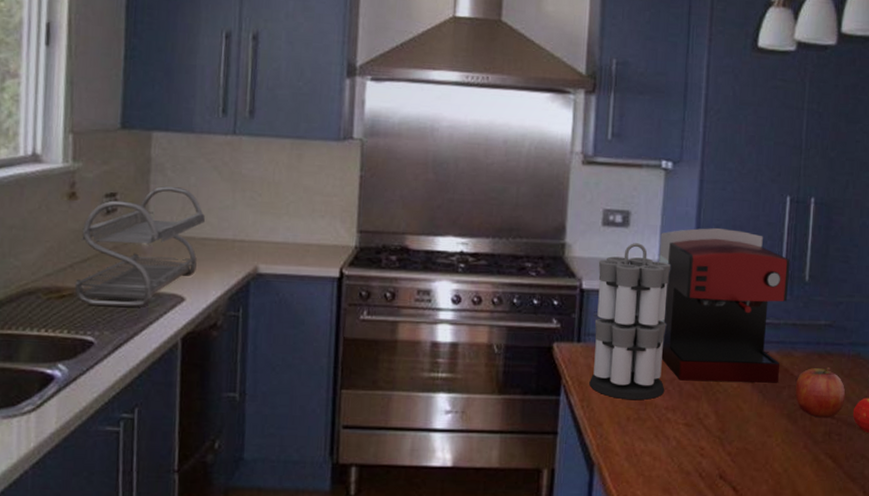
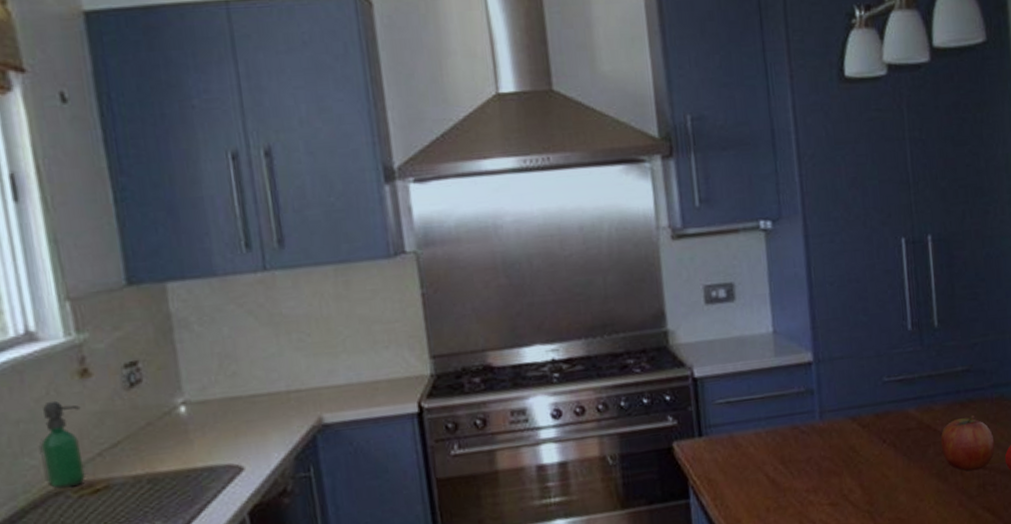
soap dispenser: none [24,214,64,290] -> present [41,400,85,489]
dish rack: present [74,186,205,308] -> none [104,342,250,496]
spice rack: present [589,243,671,400] -> none [707,316,803,490]
coffee maker: present [659,227,790,383] -> none [771,284,922,458]

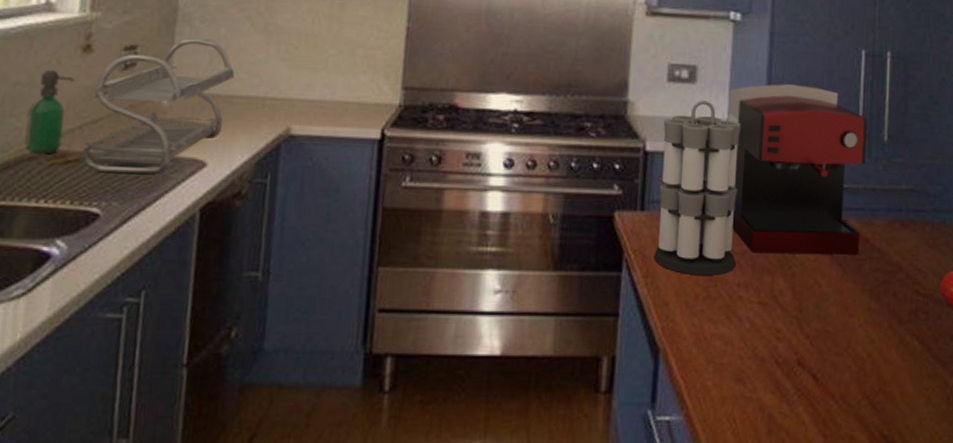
dish rack: none [104,342,250,496] -> present [82,37,234,175]
spice rack: none [707,316,803,490] -> present [654,100,741,275]
coffee maker: none [771,284,922,458] -> present [728,83,868,255]
fruit: present [940,416,995,472] -> none [877,237,931,294]

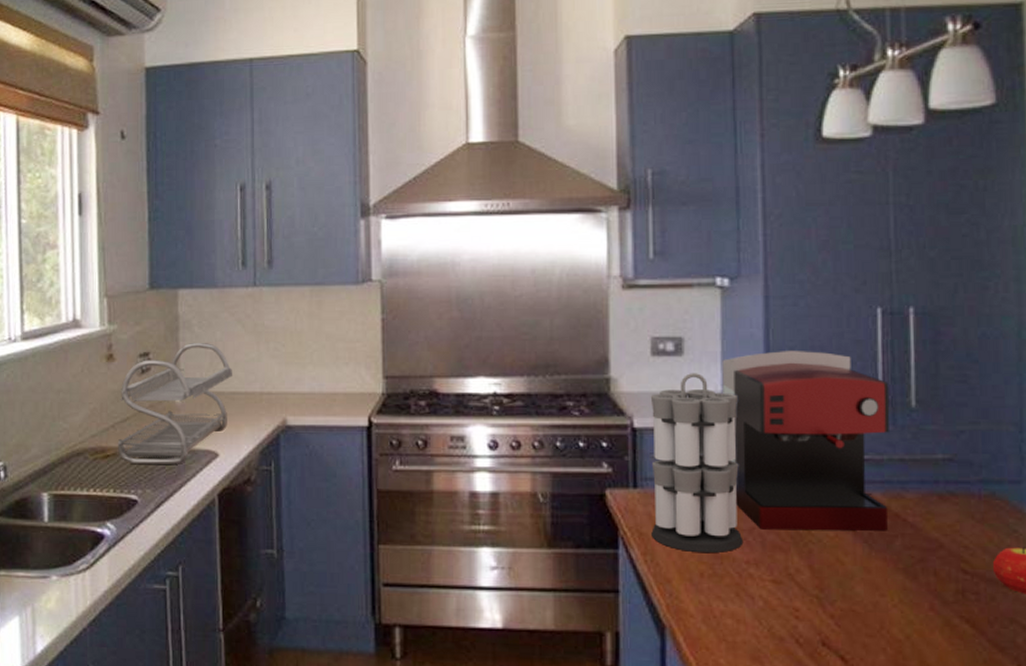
soap dispenser: present [25,69,75,155] -> none [73,377,104,450]

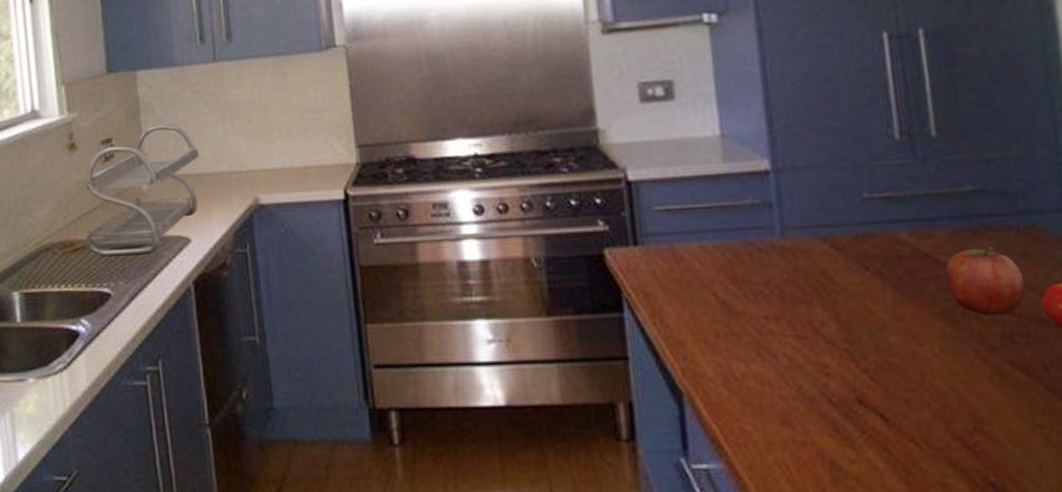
spice rack: present [650,373,744,553] -> none [643,117,760,310]
coffee maker: present [722,350,890,531] -> none [717,84,919,281]
fruit: none [911,511,981,573] -> present [945,247,1026,316]

